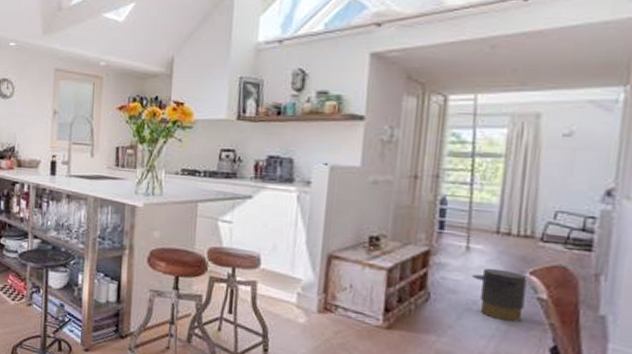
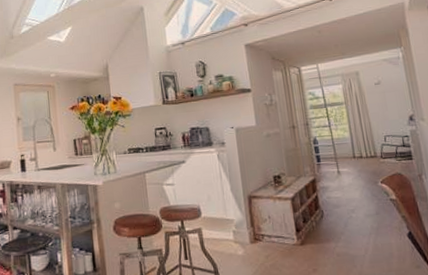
trash can: present [472,268,527,323] -> none [346,183,385,221]

